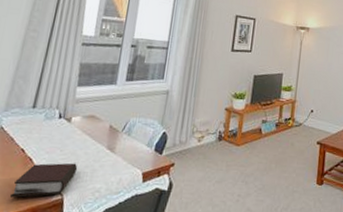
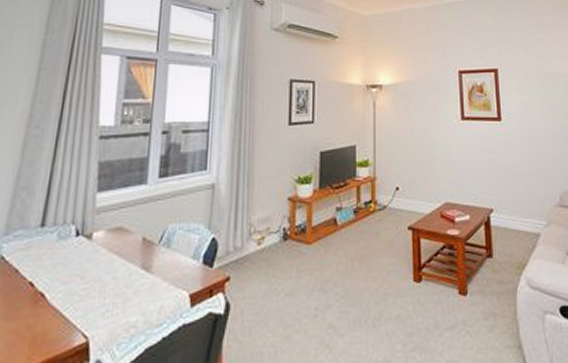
bible: present [10,163,78,198] -> none [19,292,105,349]

